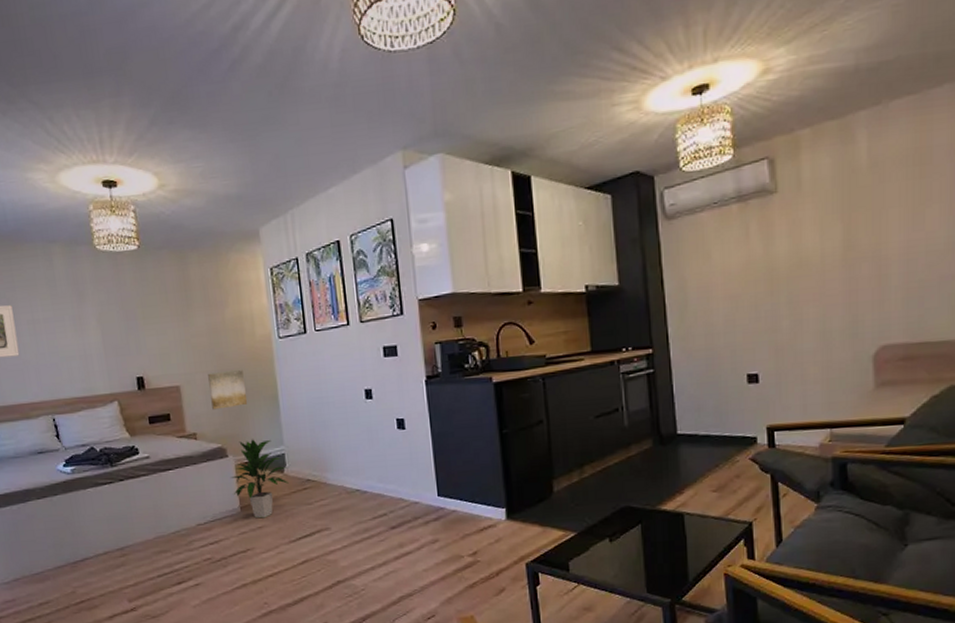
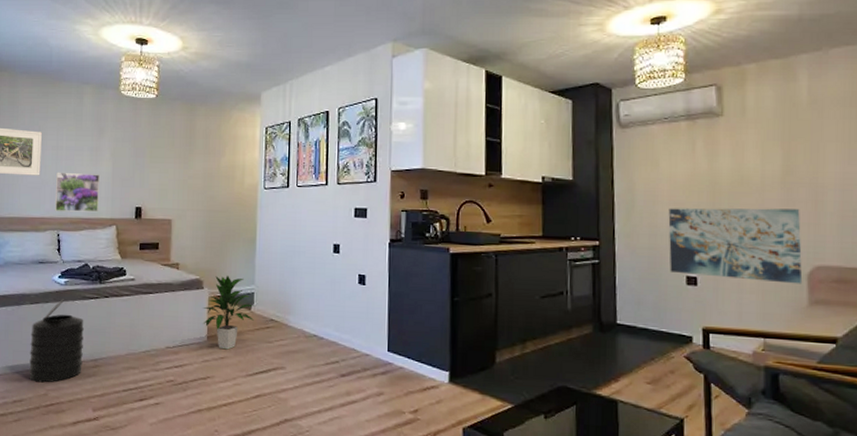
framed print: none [38,345,95,393] -> present [54,172,99,212]
trash can: none [43,489,108,581] -> present [29,299,84,383]
wall art: present [208,370,247,410] -> none [197,212,229,245]
wall art: none [724,287,868,373] -> present [668,208,803,284]

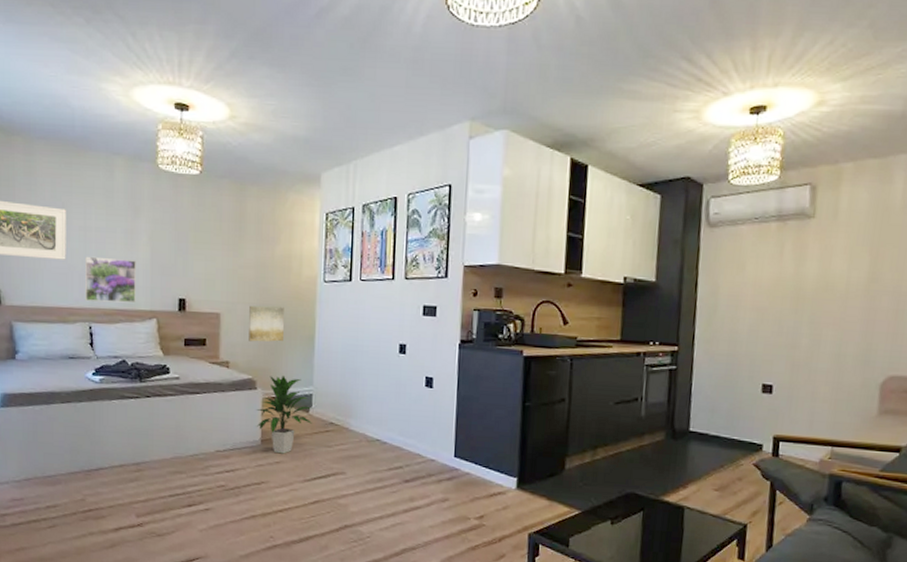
trash can: present [29,299,84,383] -> none [63,398,123,488]
wall art: none [197,212,229,245] -> present [249,305,284,342]
wall art: present [668,208,803,284] -> none [746,313,881,394]

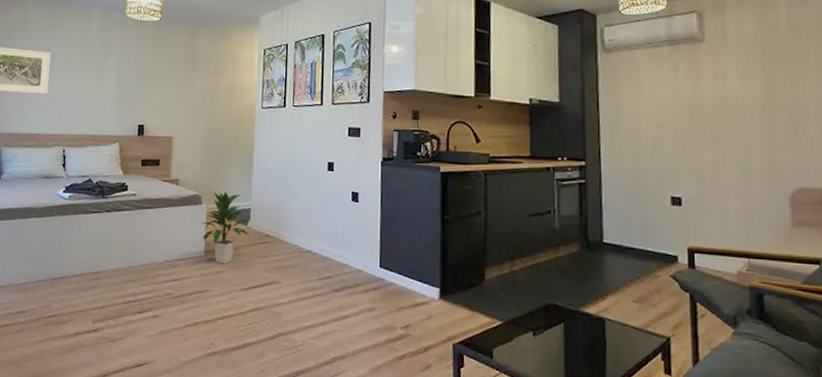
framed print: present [84,256,136,303] -> none [60,90,105,129]
wall art: present [249,305,284,342] -> none [196,130,227,162]

